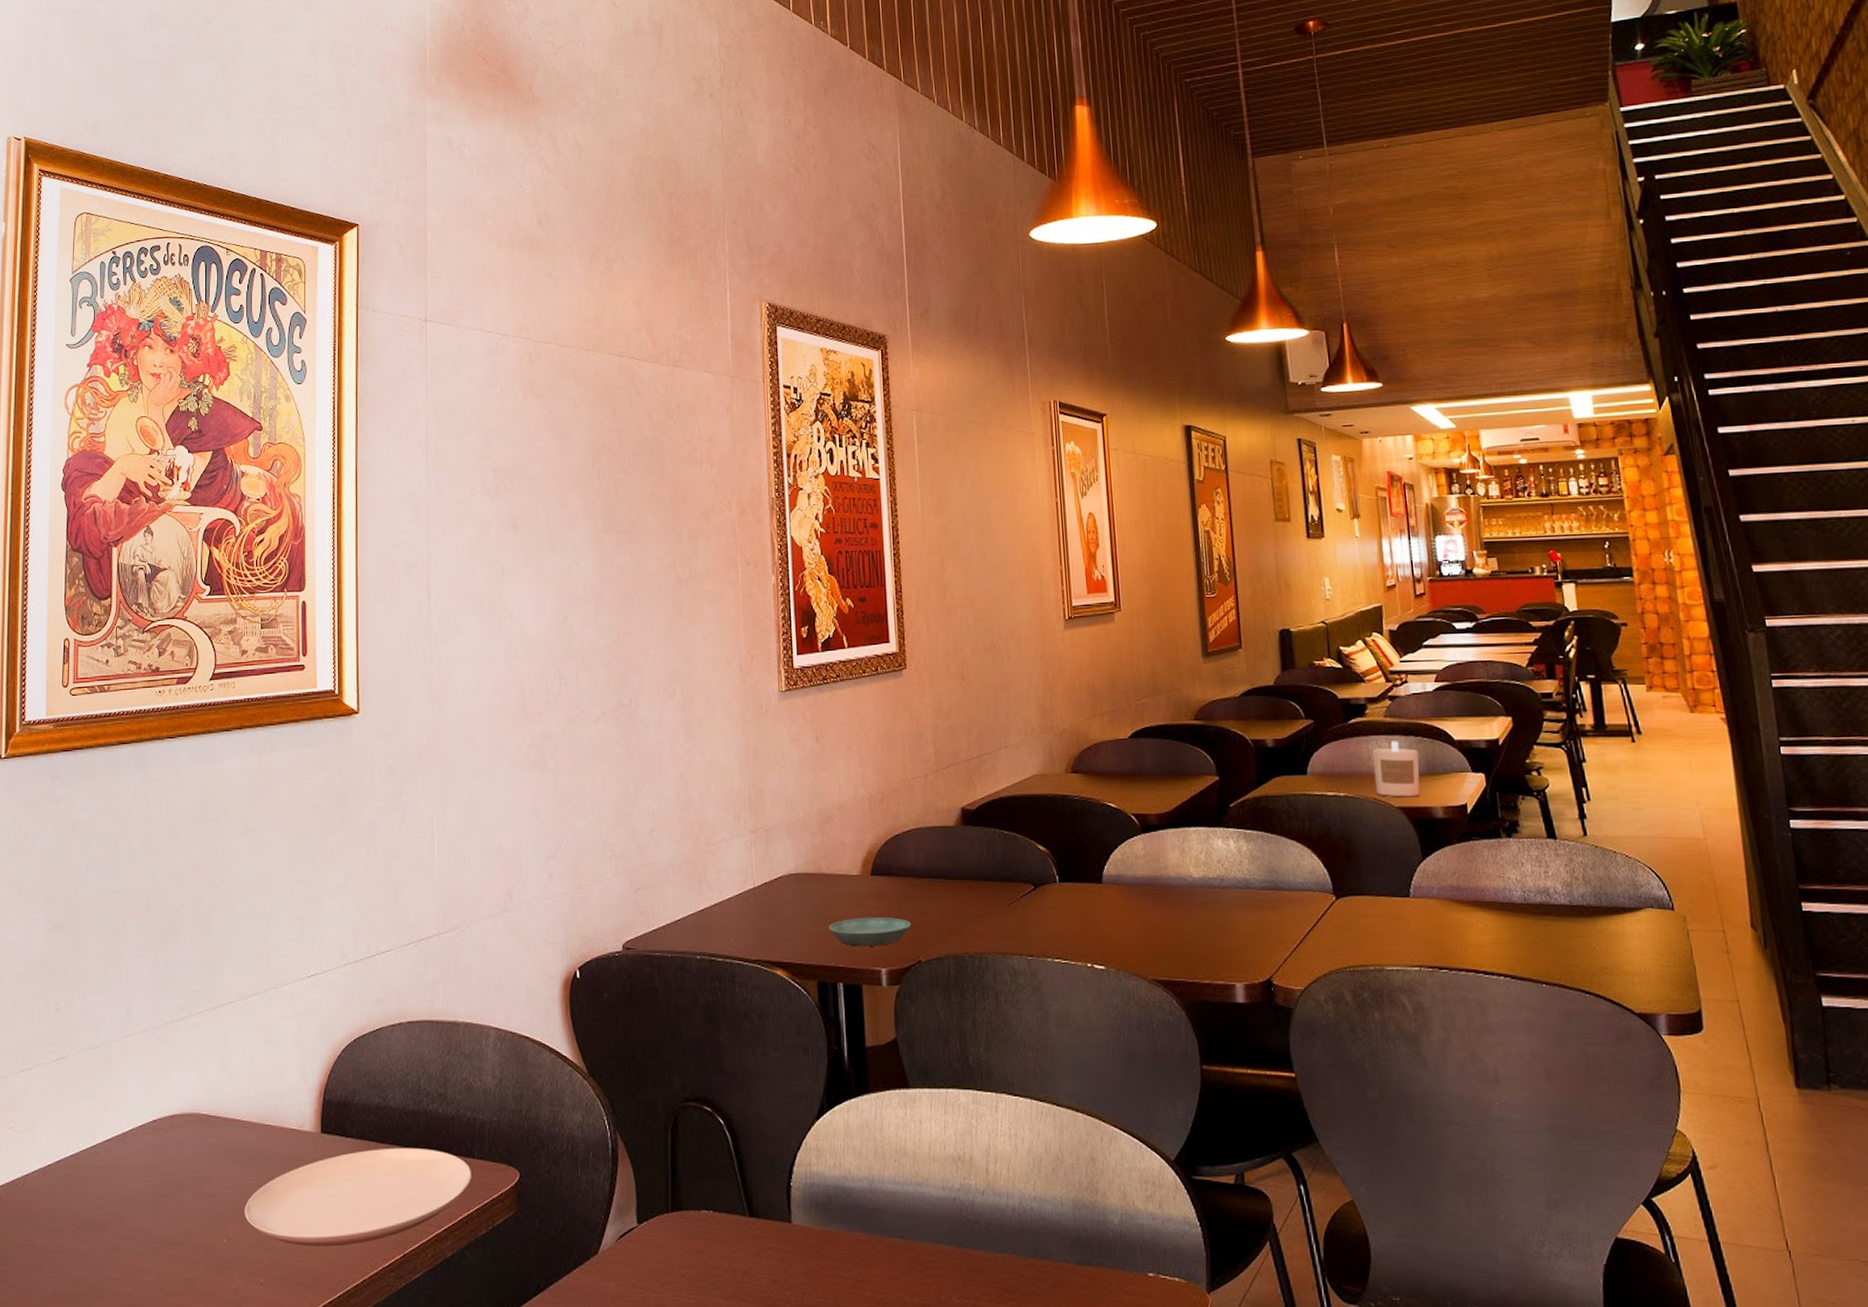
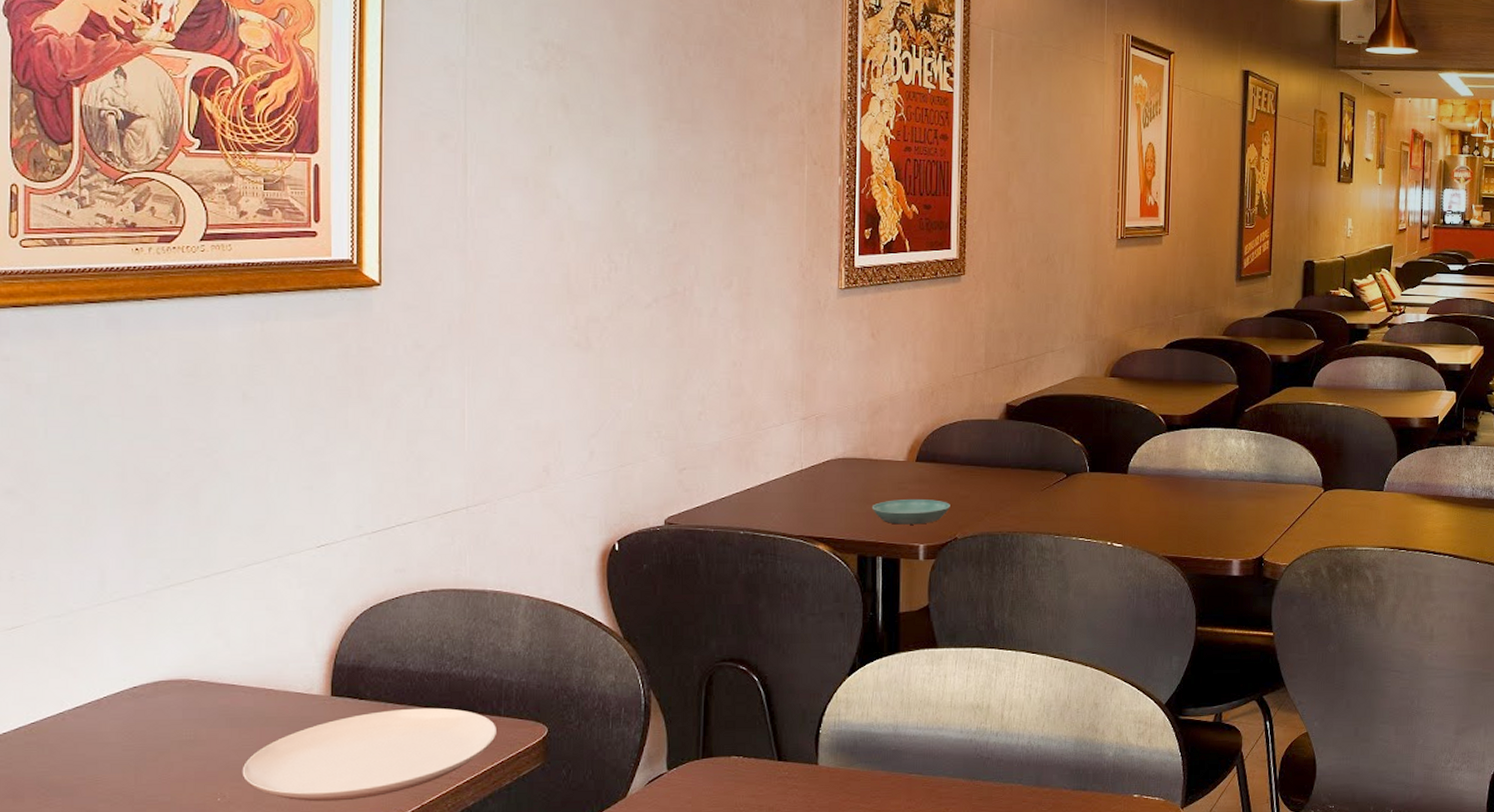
candle: present [1372,740,1421,798] -> none [1367,361,1406,409]

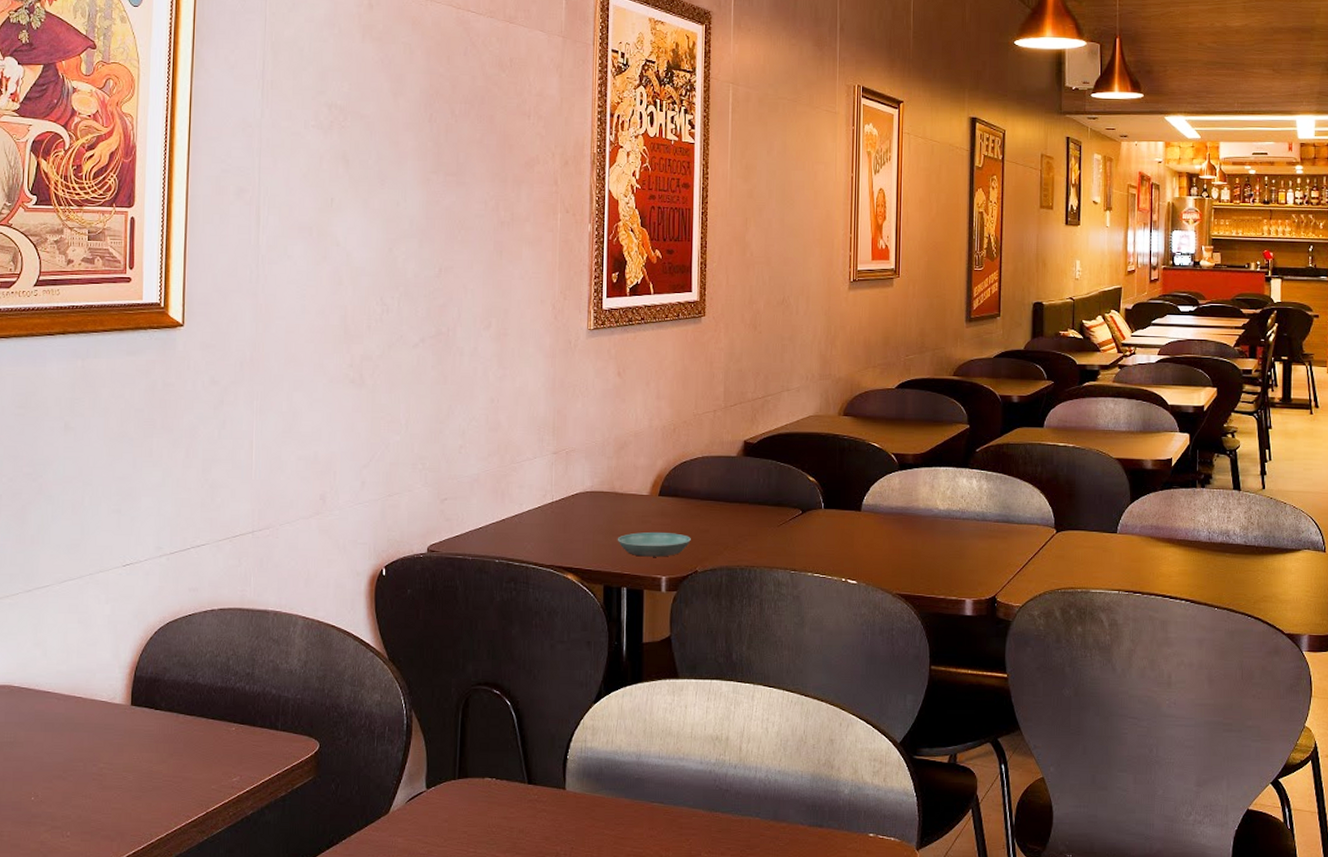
plate: present [242,707,496,802] -> none [53,719,274,805]

